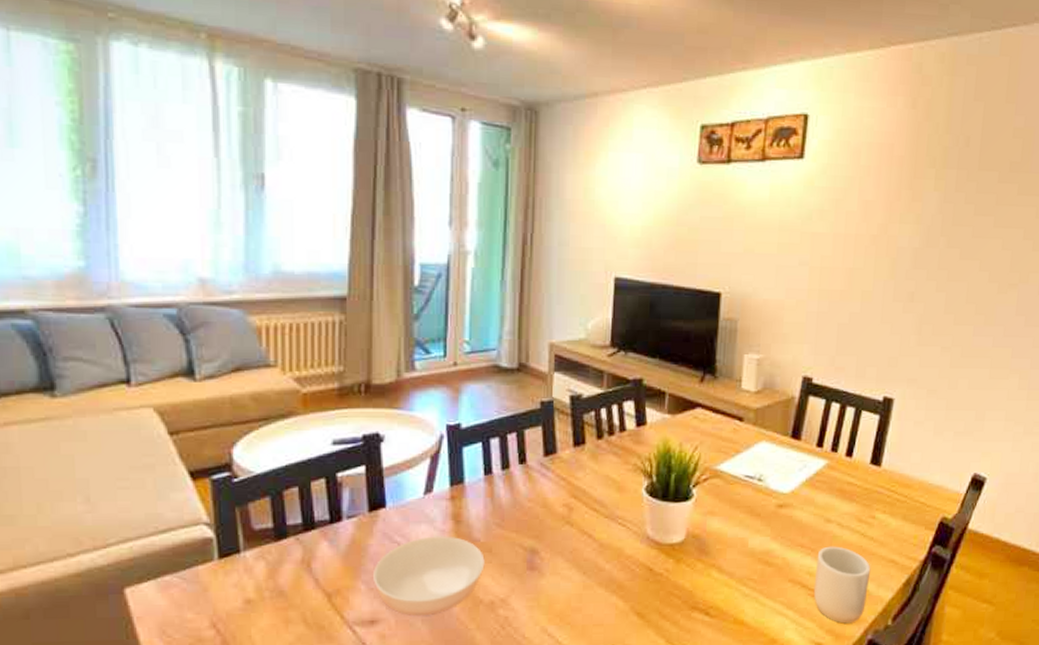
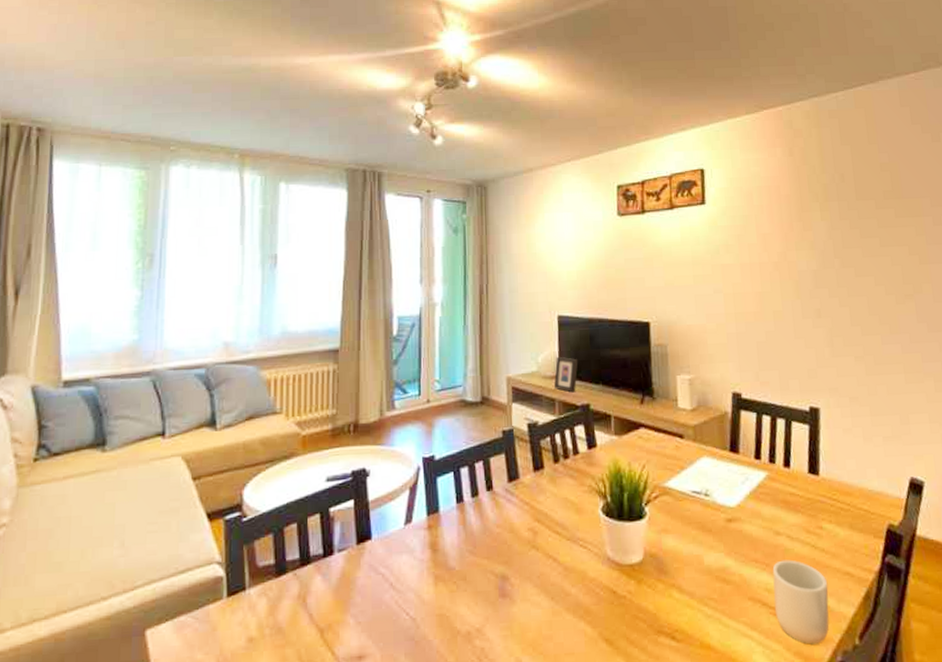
bowl: present [373,536,485,617] -> none [361,565,460,650]
picture frame: none [603,324,634,364] -> present [553,356,578,392]

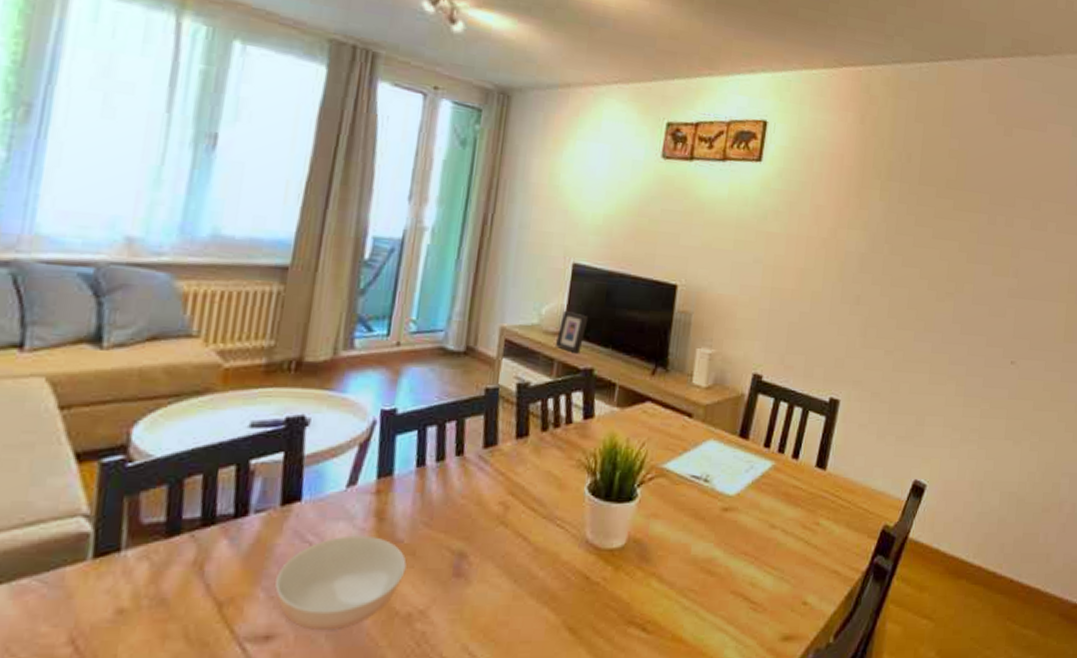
bowl: none [361,565,460,650] -> present [275,535,407,631]
mug: present [772,559,830,644] -> none [755,554,814,641]

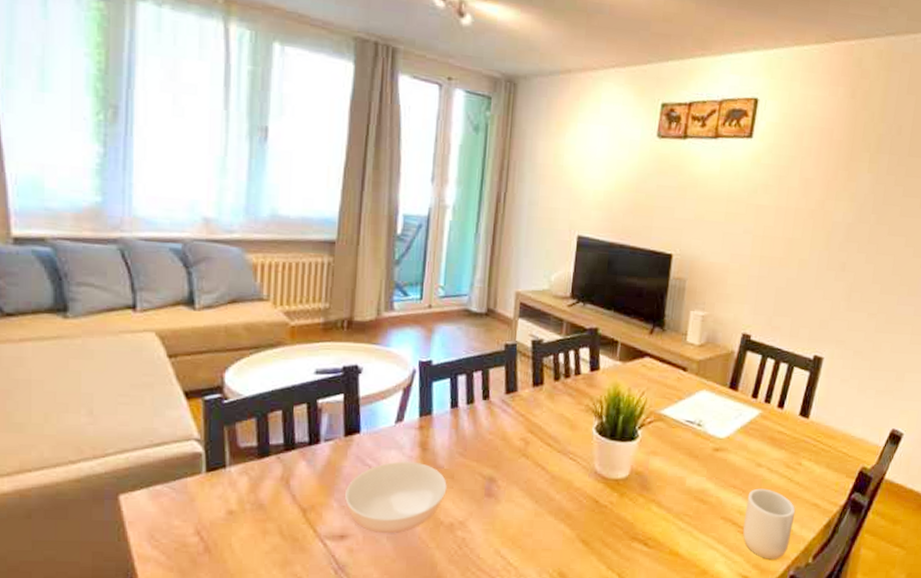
picture frame: present [555,310,589,353] -> none [563,277,593,314]
mug: none [755,554,814,641] -> present [742,488,796,560]

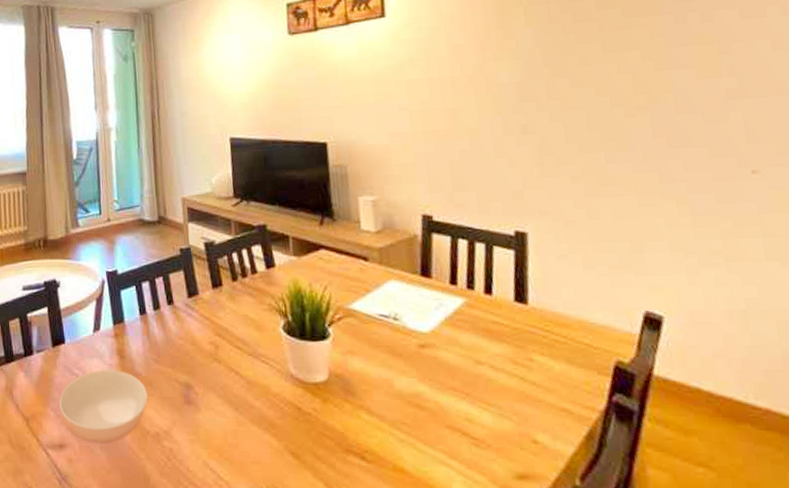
mug: present [742,488,796,560] -> none [473,390,543,480]

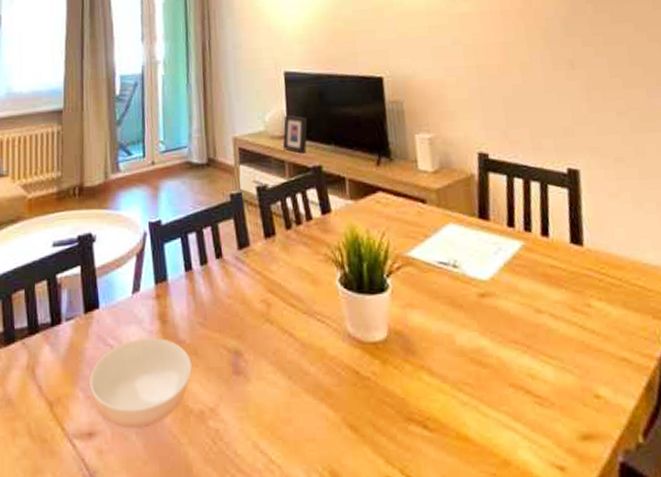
picture frame: none [228,178,253,212] -> present [282,115,308,153]

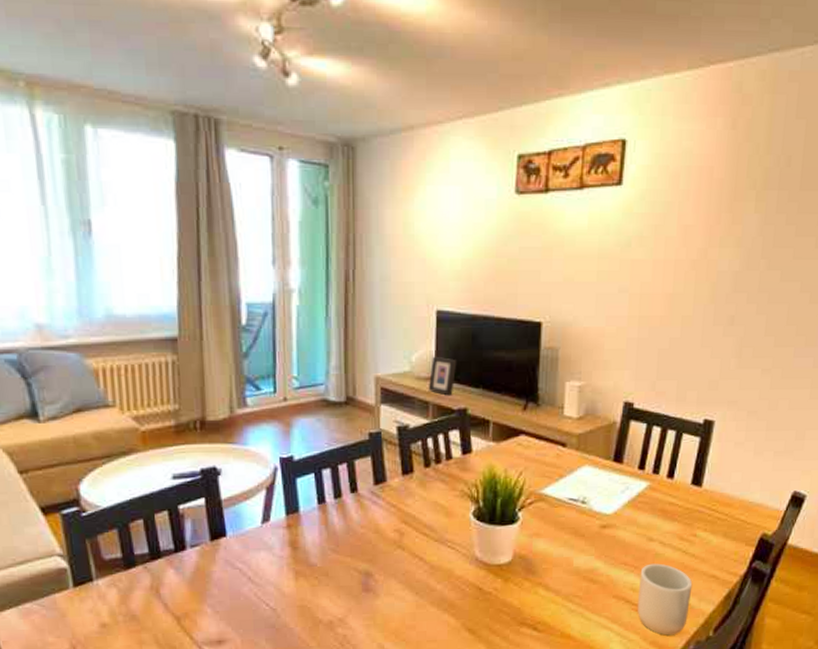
bowl: present [90,337,192,429] -> none [218,561,322,636]
mug: none [534,341,606,441] -> present [637,563,693,636]

